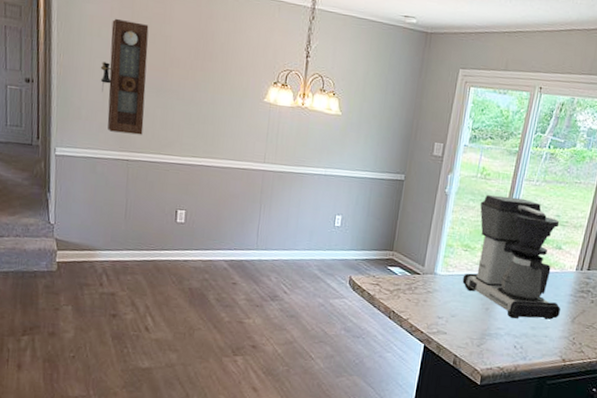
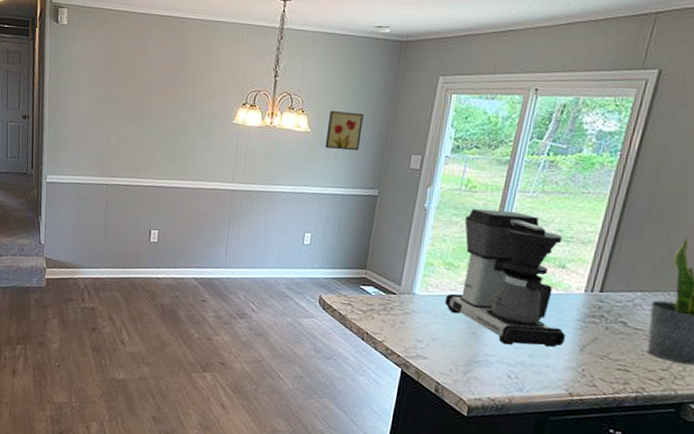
pendulum clock: present [100,18,149,135] -> none [84,55,127,161]
wall art: none [355,96,392,137] -> present [325,111,364,151]

